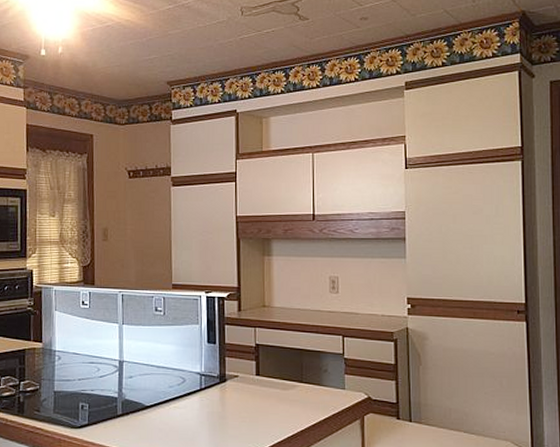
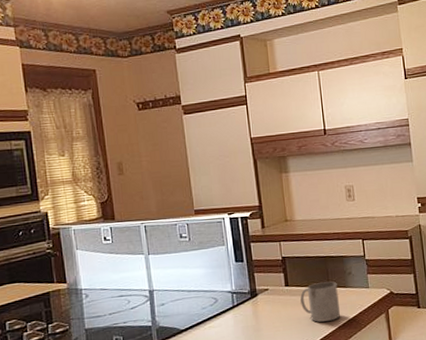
mug: none [270,376,312,419] -> present [300,281,341,322]

